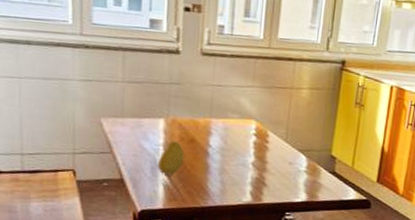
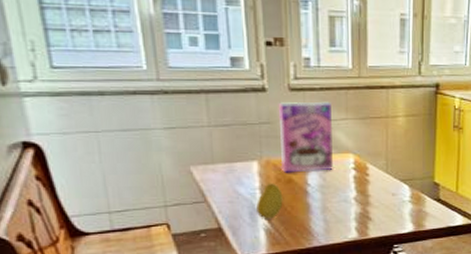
cereal box: none [185,65,240,135] -> present [278,101,333,173]

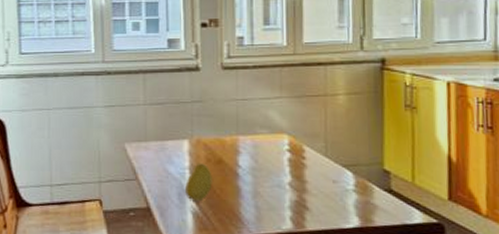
cereal box: present [278,101,333,173] -> none [210,79,266,153]

